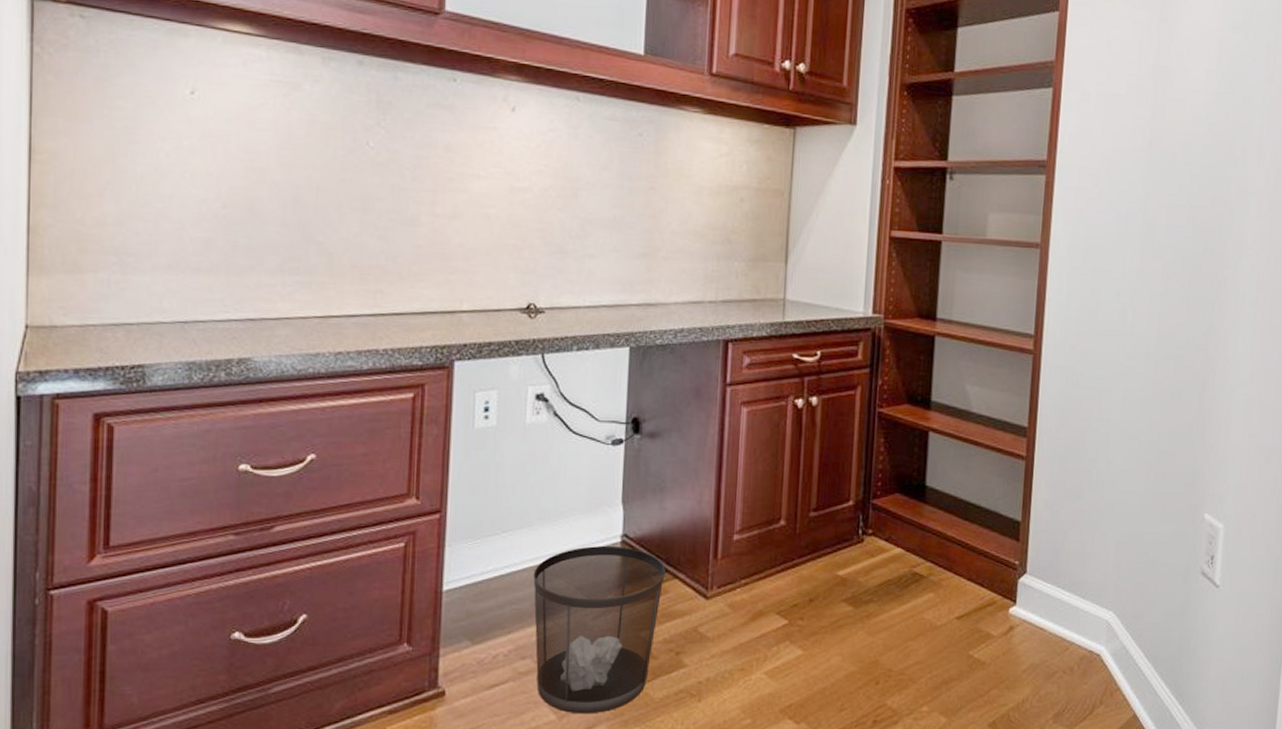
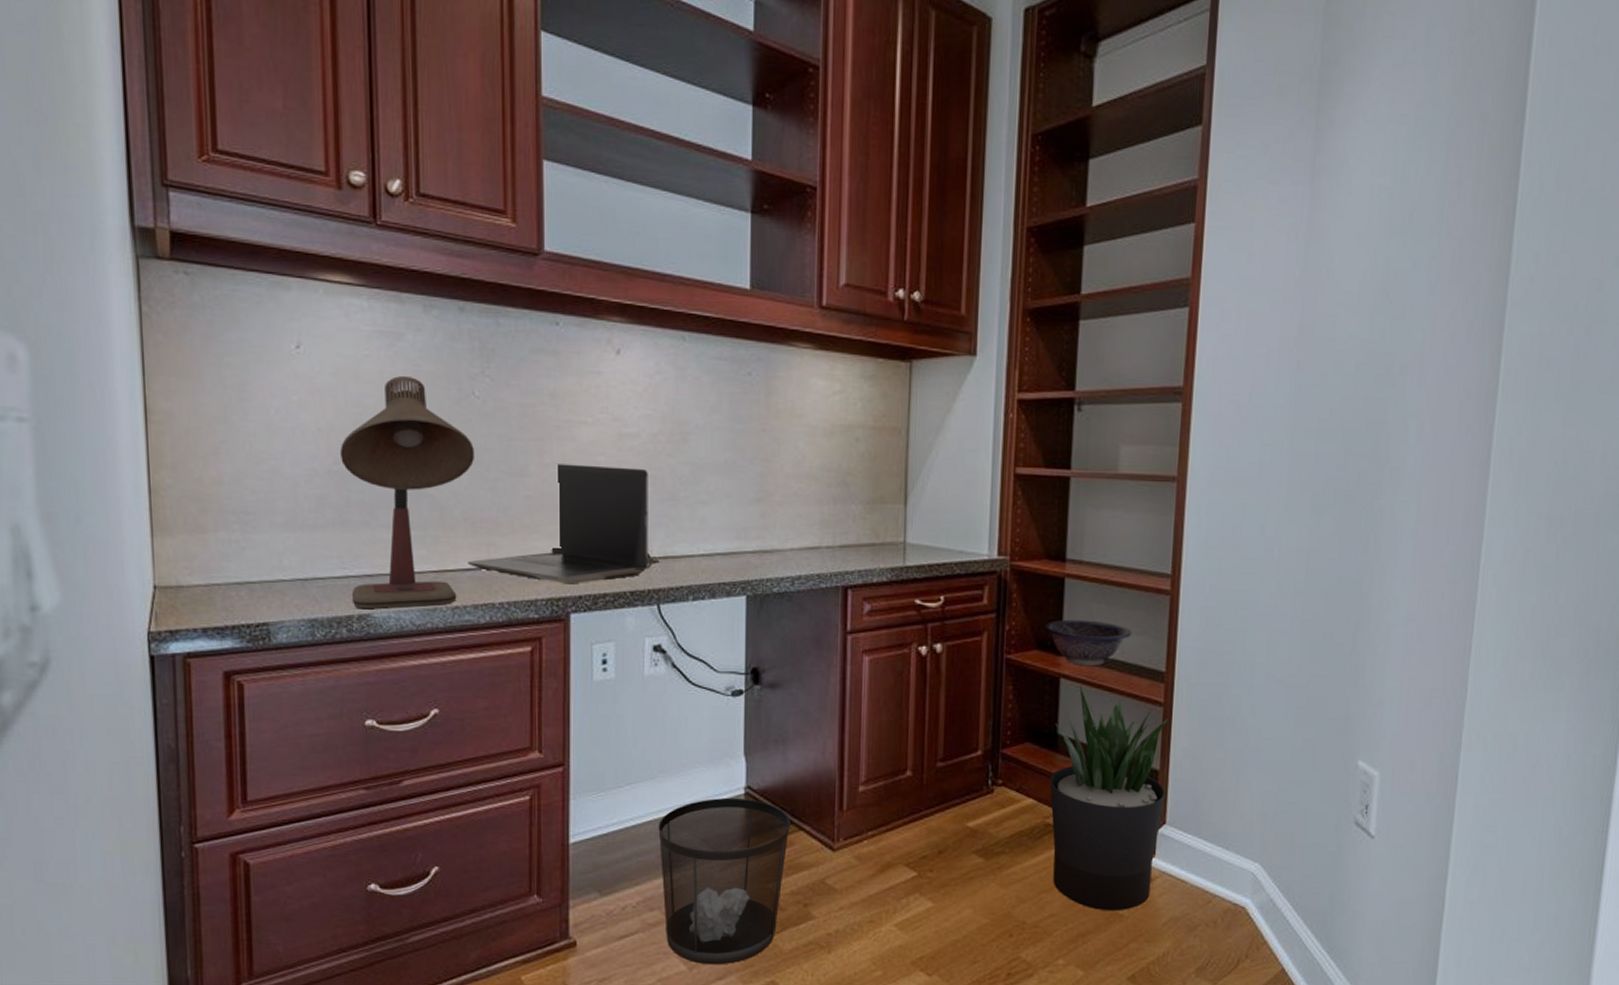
desk lamp: none [228,124,366,354] -> present [339,375,474,610]
laptop computer: none [352,215,538,333] -> present [467,464,648,584]
decorative bowl: none [913,375,998,420] -> present [1043,619,1133,666]
planter: none [917,439,1030,659] -> present [1050,686,1168,911]

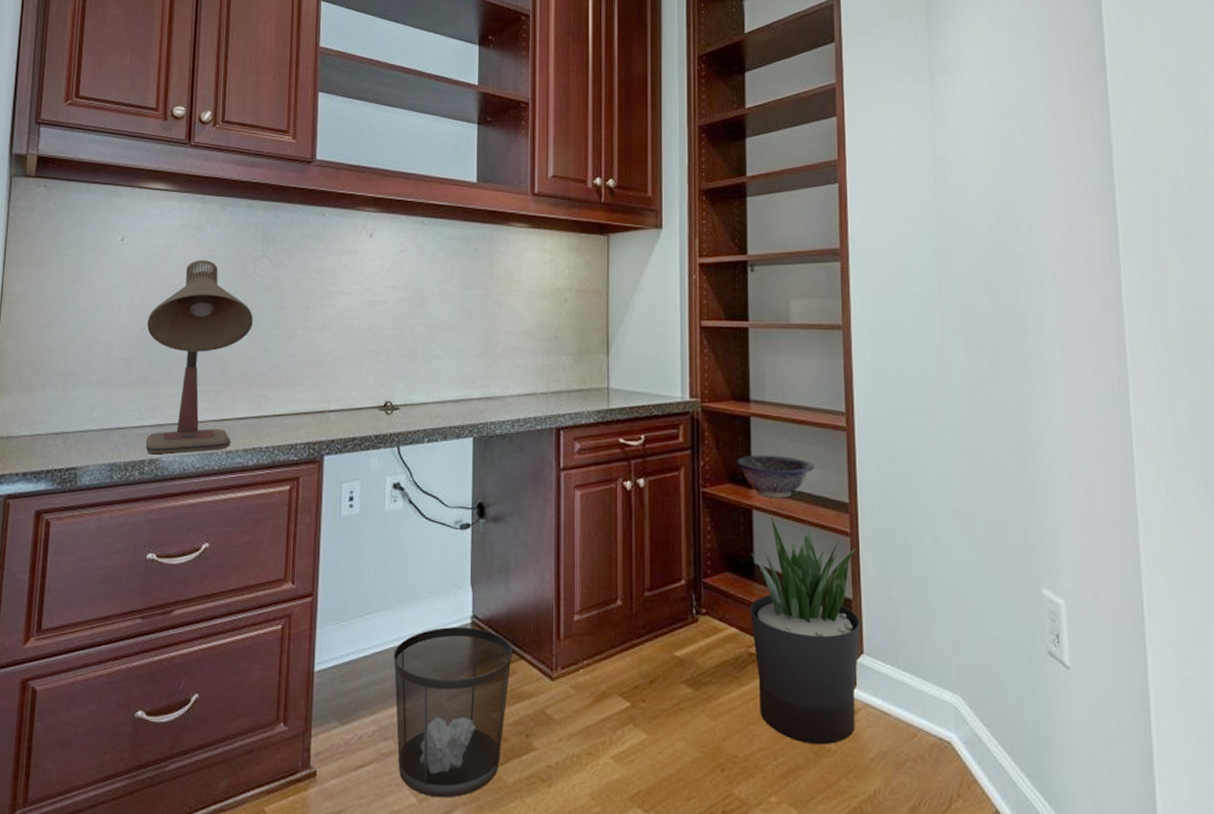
laptop computer: present [467,464,648,584] -> none [241,327,393,430]

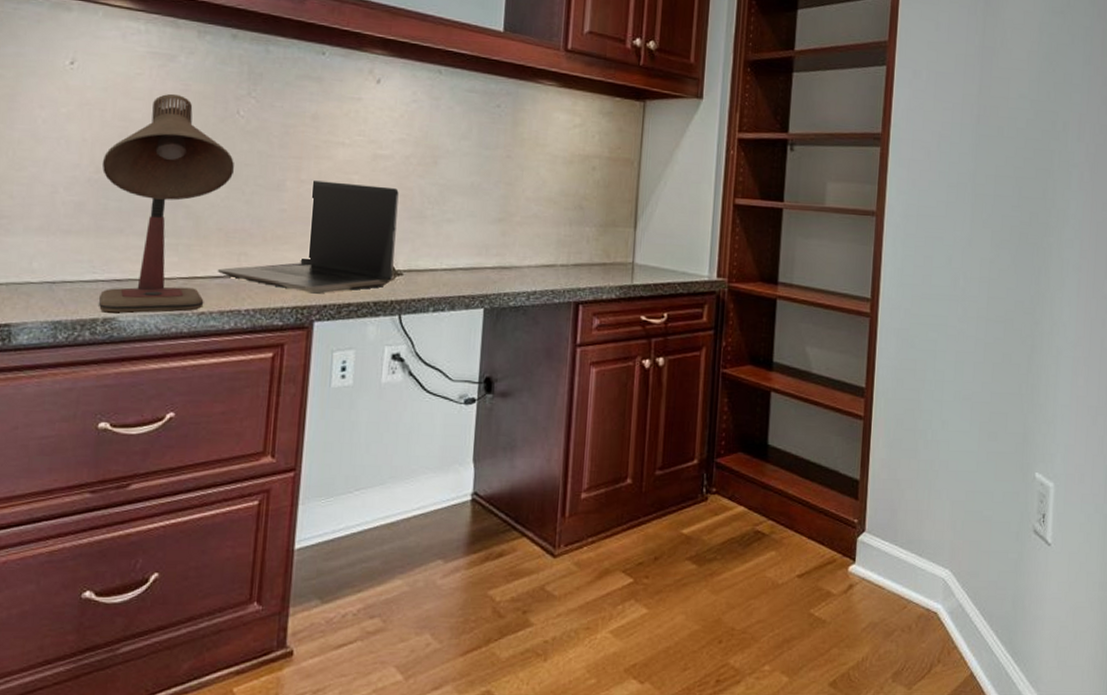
laptop computer: none [241,327,393,430] -> present [217,180,399,294]
waste bin: present [393,626,512,798] -> none [384,503,514,675]
decorative bowl: present [733,455,815,498] -> none [756,337,836,381]
planter: present [750,517,861,745] -> none [760,399,868,617]

